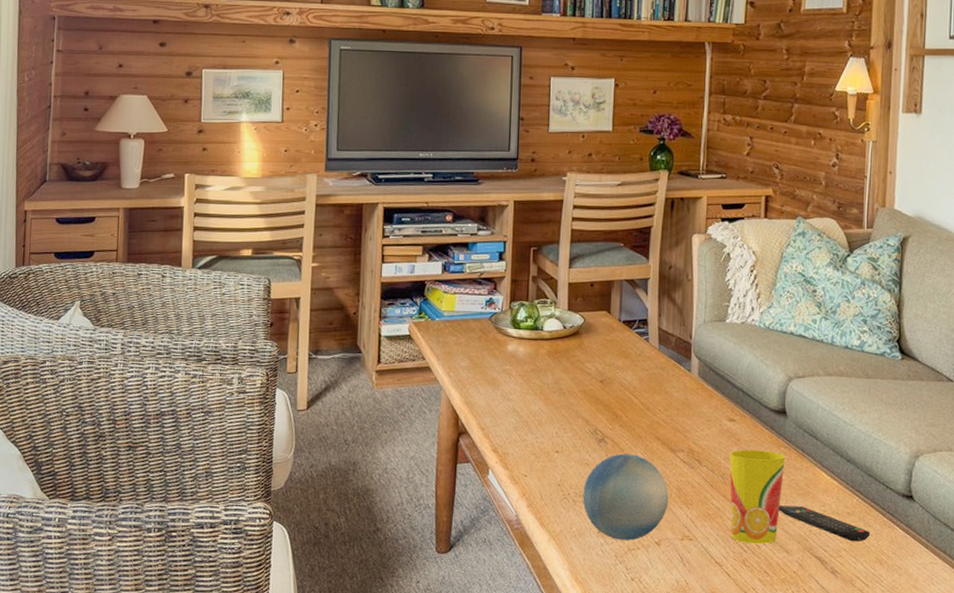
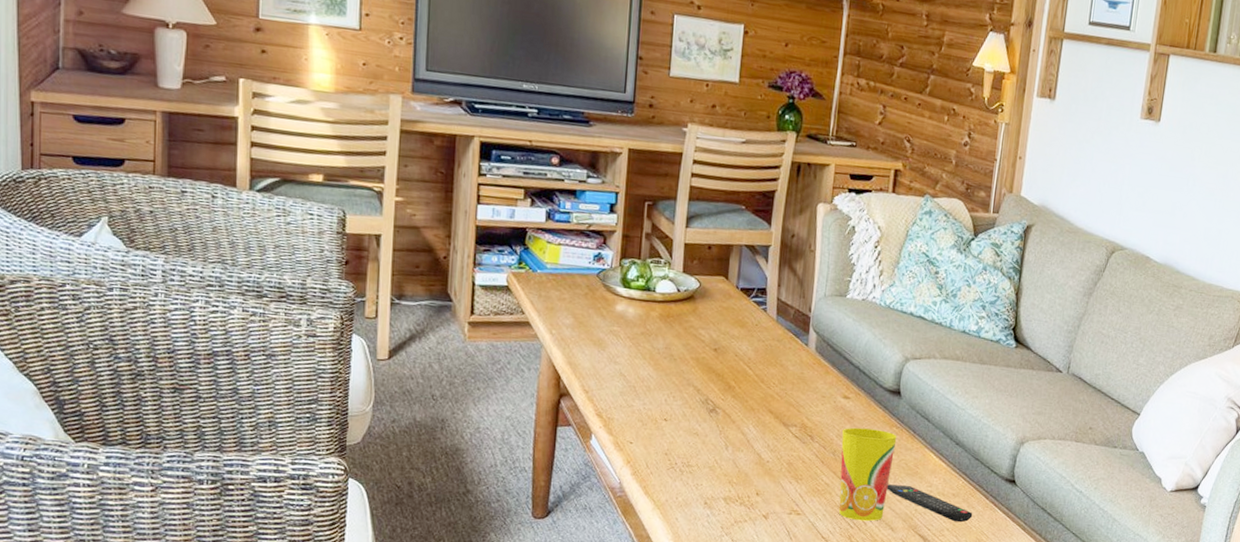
decorative ball: present [583,454,669,540] -> none [690,425,779,513]

